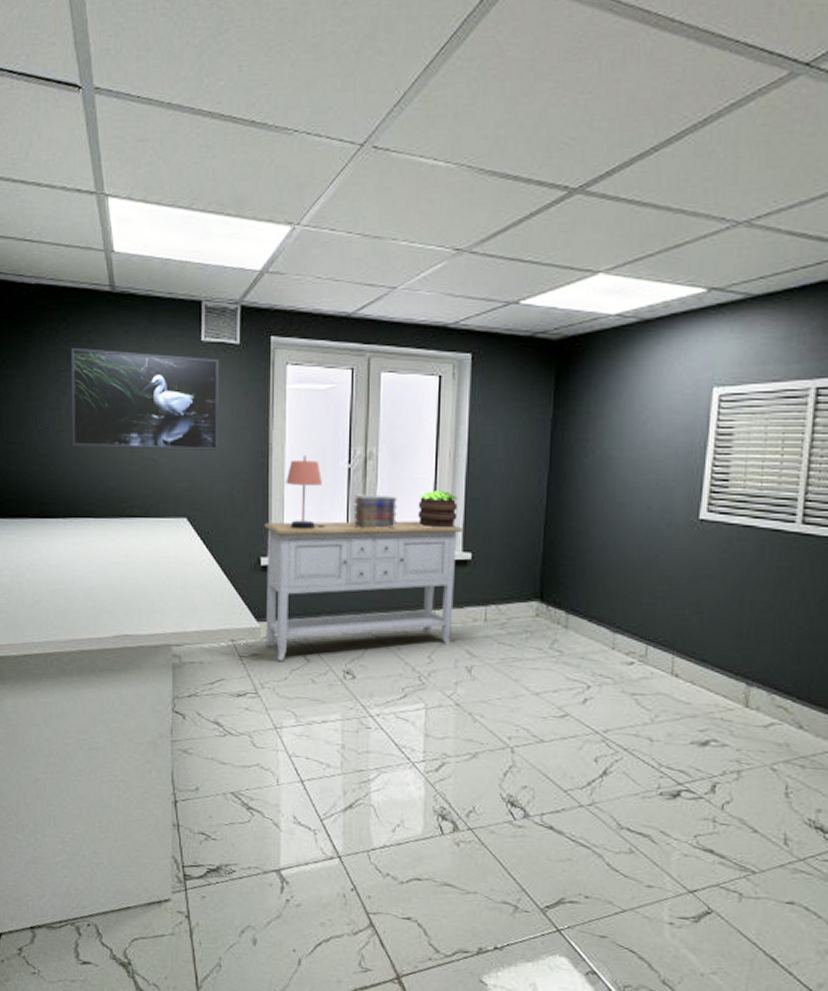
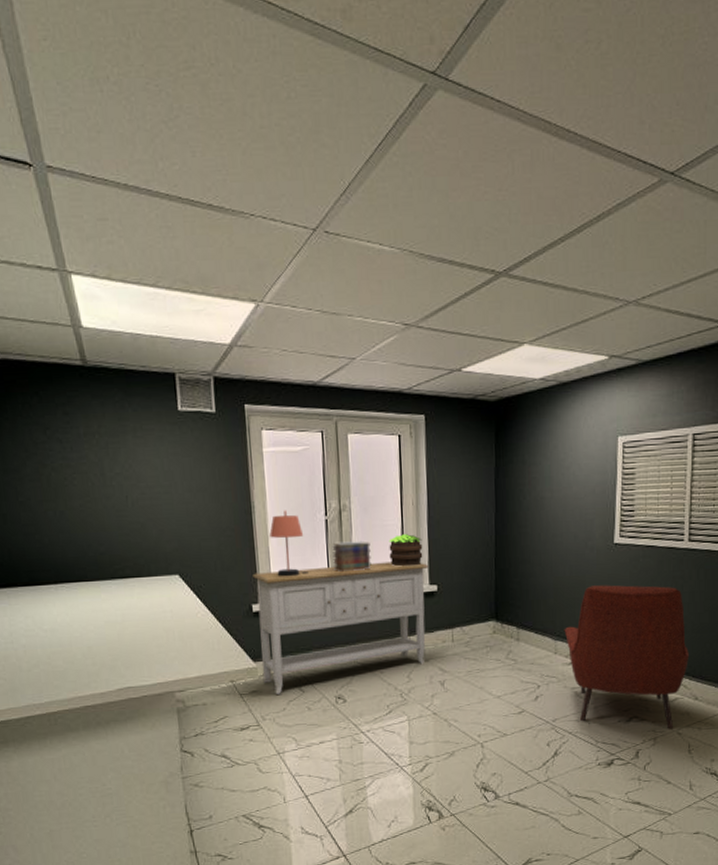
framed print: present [70,347,220,451] -> none [45,420,204,515]
chair: none [625,569,793,762] -> present [564,585,689,729]

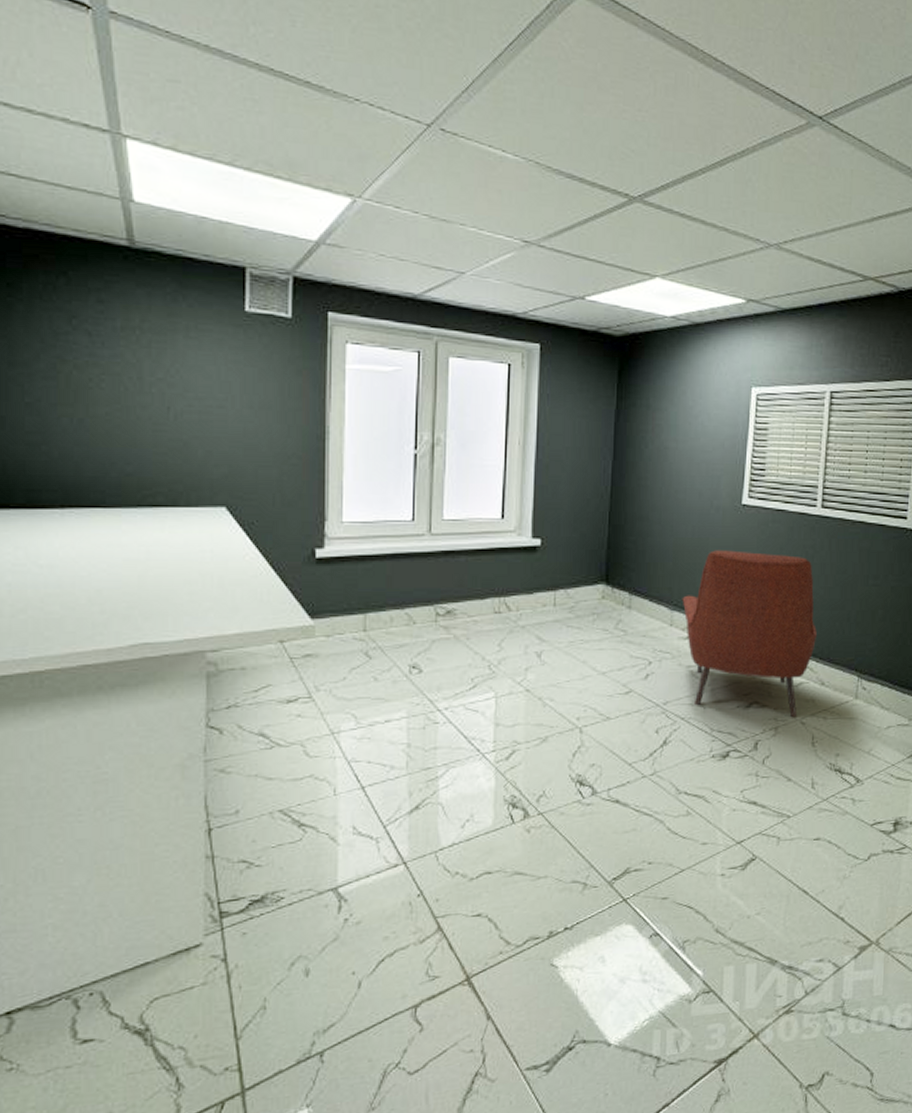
sideboard: present [253,562,429,694] -> none [320,508,533,660]
table lamp: present [269,510,308,577] -> none [345,439,388,518]
book stack: present [332,541,372,573] -> none [420,481,466,517]
potted plant: present [388,534,423,567] -> none [487,477,527,515]

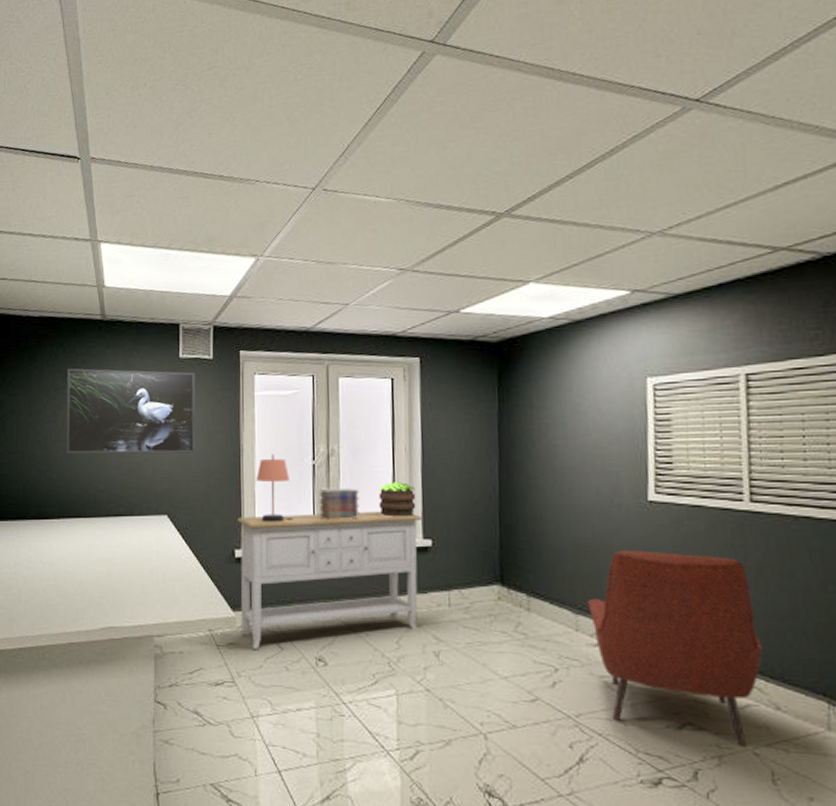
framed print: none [72,307,267,433] -> present [66,368,196,455]
sideboard: none [320,508,533,660] -> present [237,511,423,649]
table lamp: none [345,439,388,518] -> present [256,454,293,523]
book stack: none [420,481,466,517] -> present [319,487,359,521]
potted plant: none [487,477,527,515] -> present [378,482,416,517]

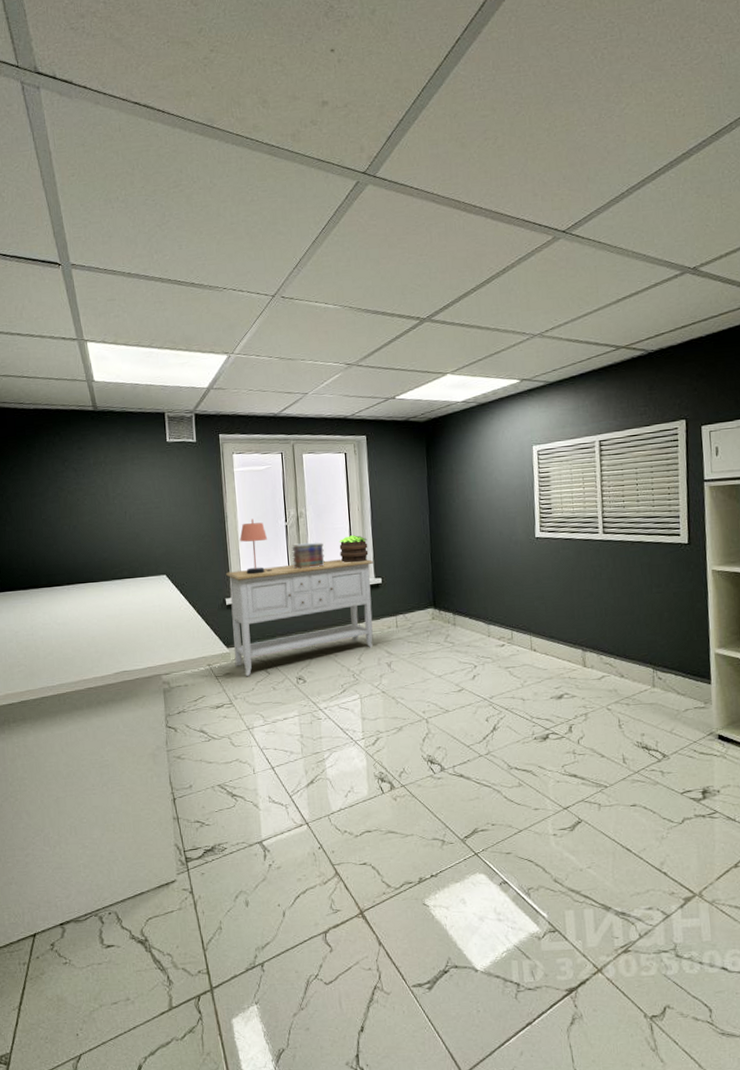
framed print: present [66,368,196,455] -> none [64,454,186,529]
chair: present [587,550,763,747] -> none [495,574,612,705]

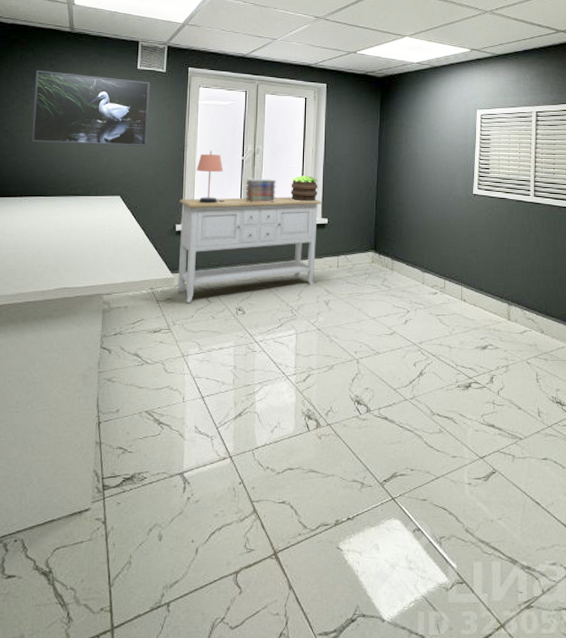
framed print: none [64,454,186,529] -> present [31,70,151,147]

